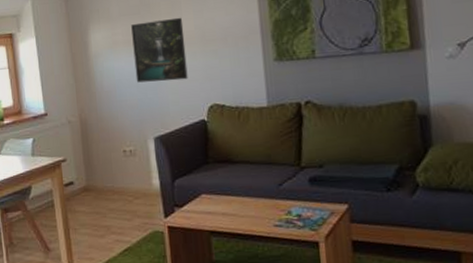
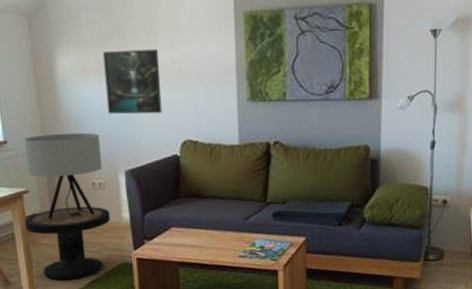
table lamp: none [61,101,133,187] -> present [23,132,103,220]
side table: none [62,173,141,248] -> present [24,206,111,280]

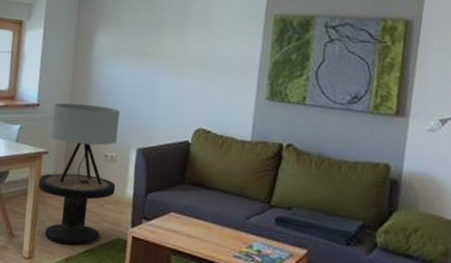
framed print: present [103,48,162,114] -> none [131,36,188,100]

